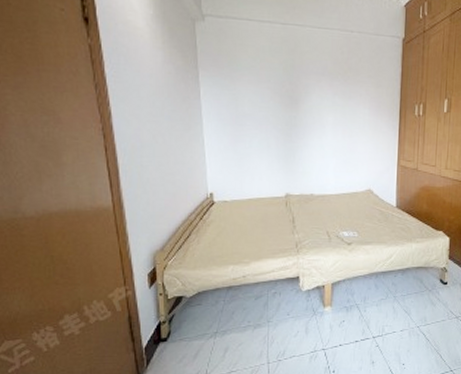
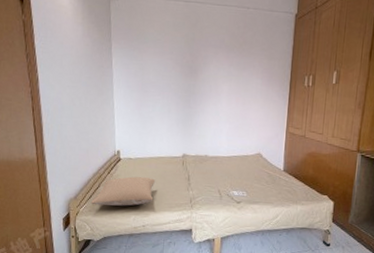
pillow: none [180,222,256,257] -> present [90,176,156,206]

